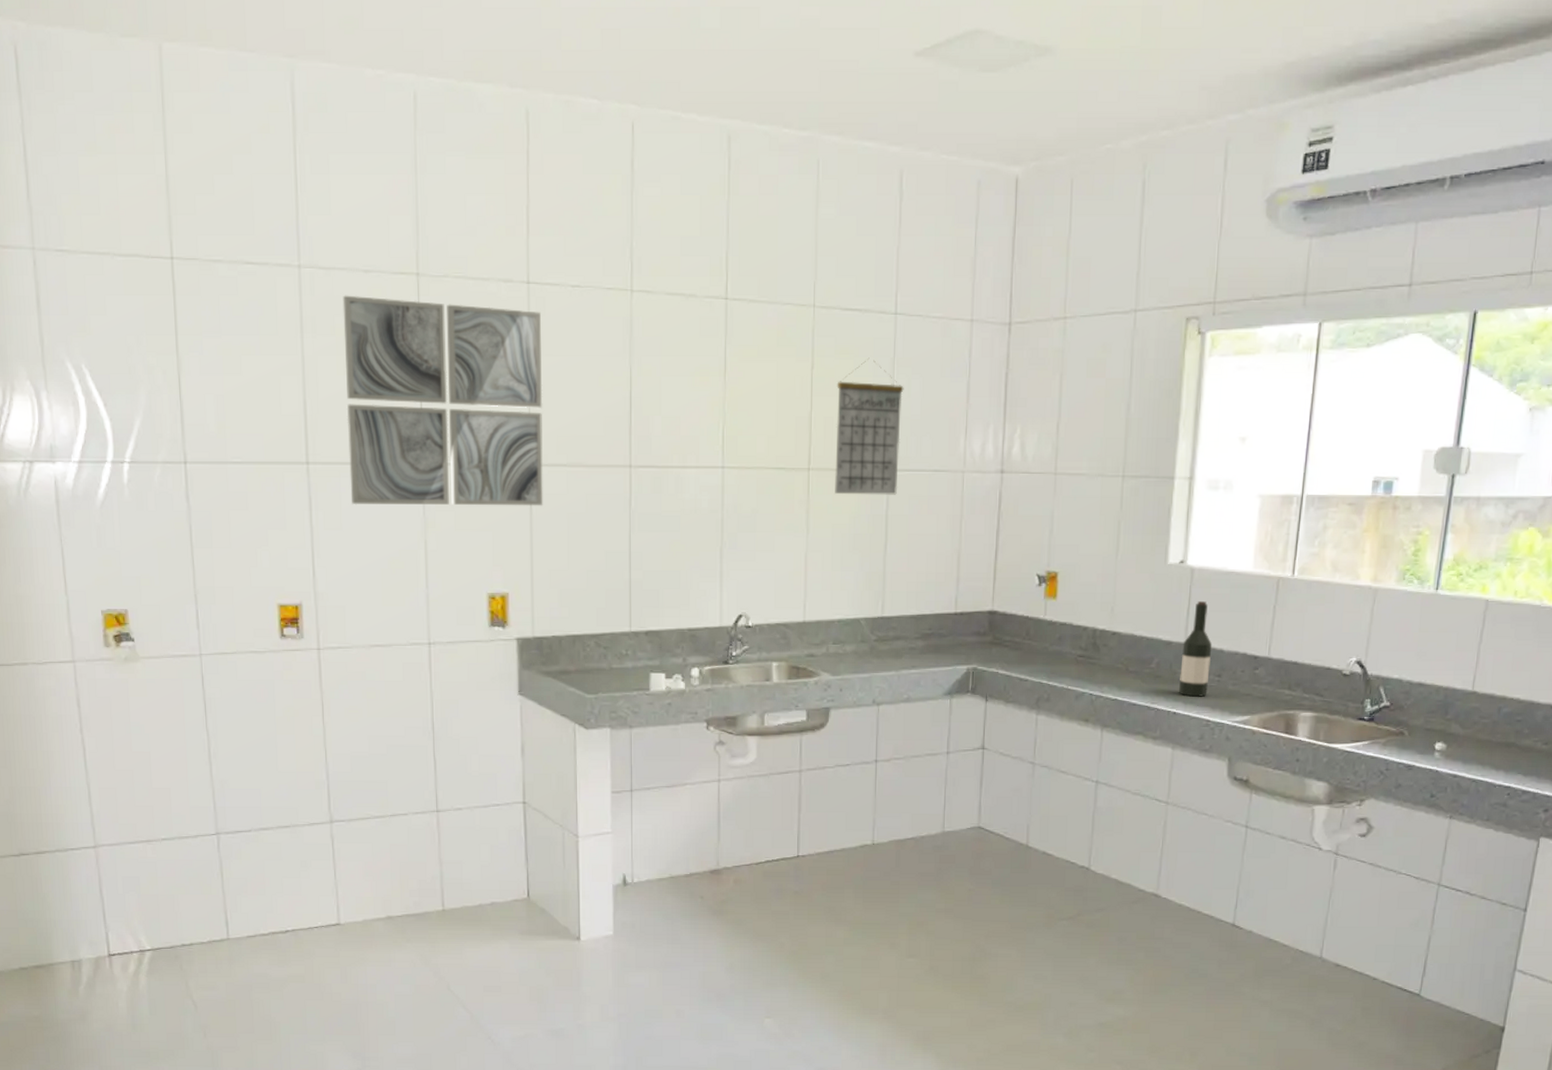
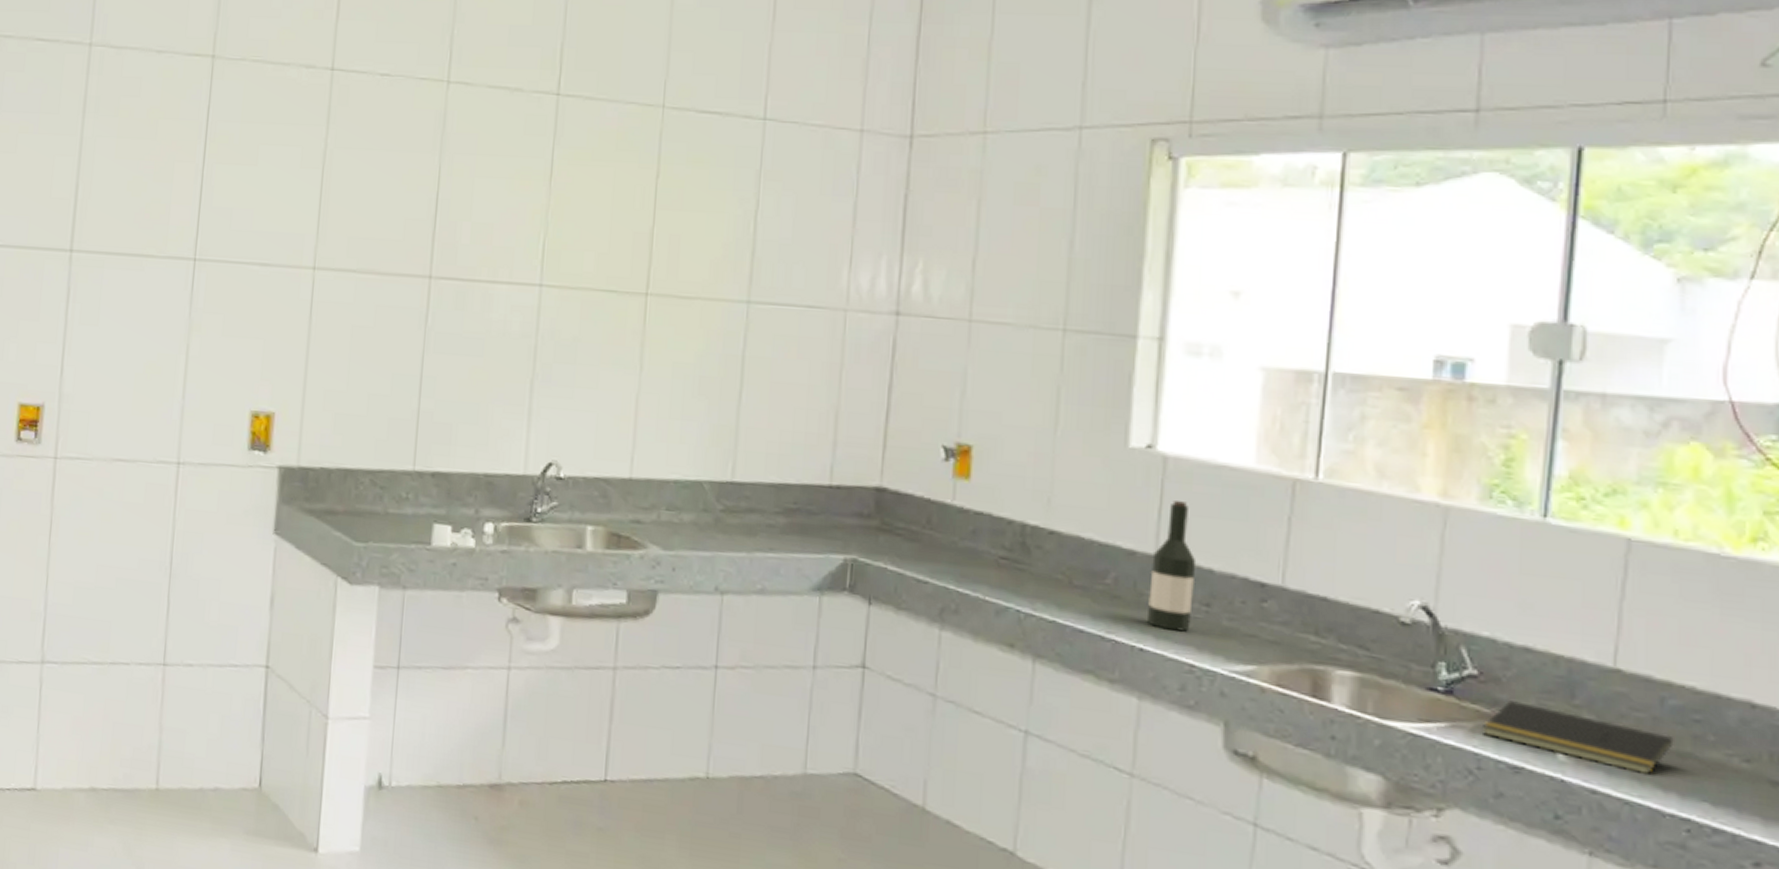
wall art: present [342,295,543,506] -> none [112,75,343,316]
calendar: present [835,357,904,495] -> none [678,168,772,333]
notepad: none [1391,721,1504,760] -> present [1483,700,1674,774]

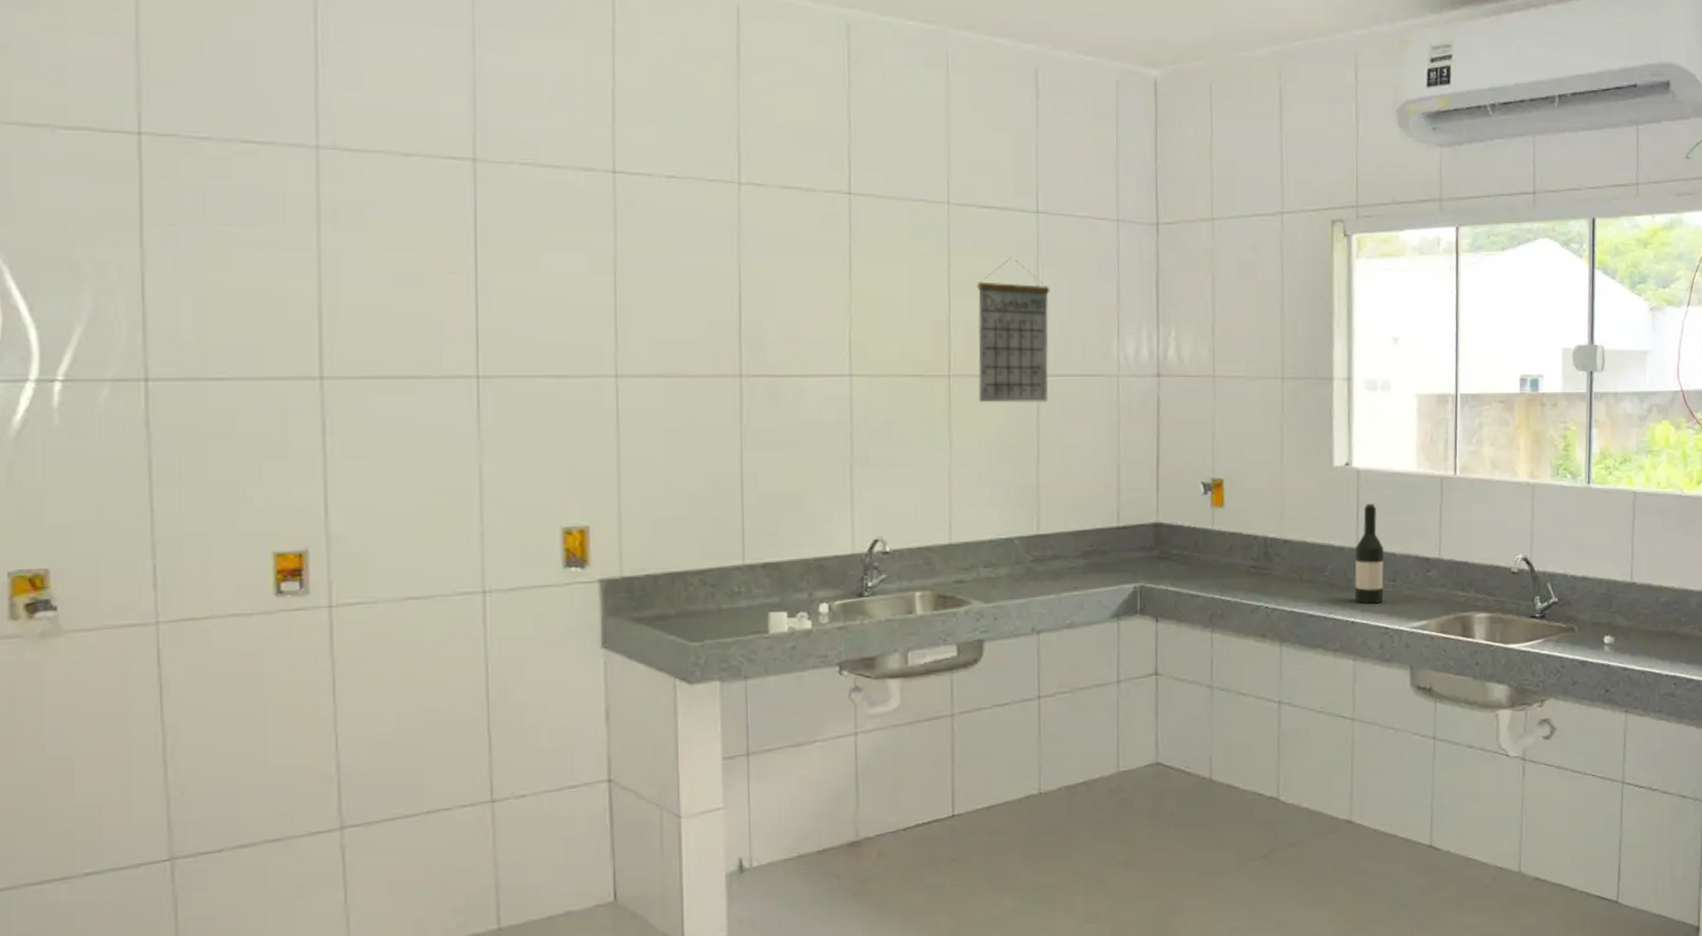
calendar: none [678,168,772,333] -> present [976,257,1050,403]
notepad: present [1483,700,1674,774] -> none [1563,615,1665,651]

